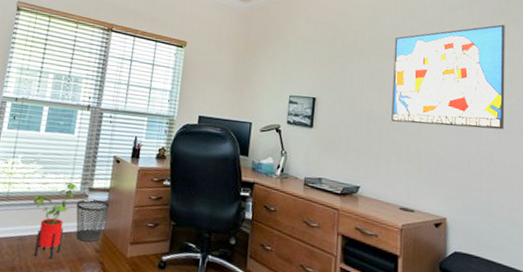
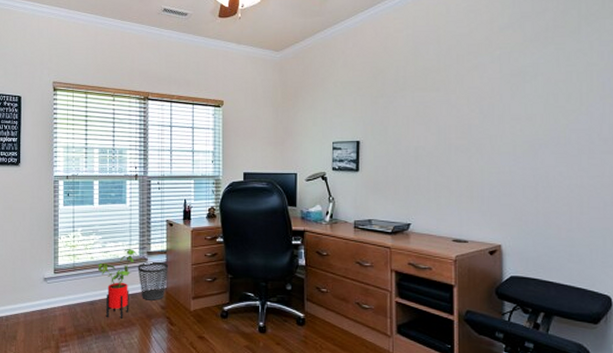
wall art: present [391,24,505,130] -> none [439,39,562,155]

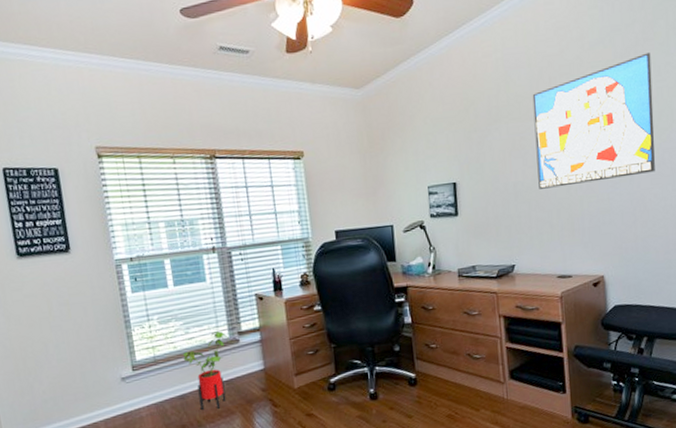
wastebasket: present [137,261,169,301] -> none [229,341,265,385]
wall art: none [439,39,562,155] -> present [532,52,655,189]

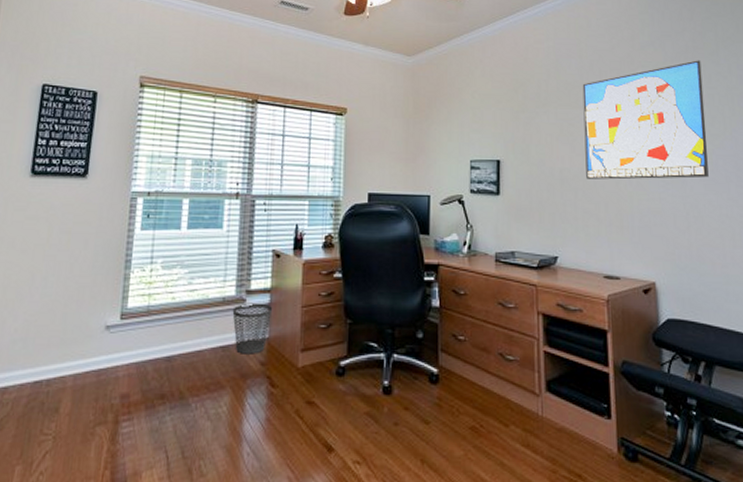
house plant: present [182,331,229,410] -> none [179,286,235,380]
wastebasket: none [229,341,265,385] -> present [232,302,273,354]

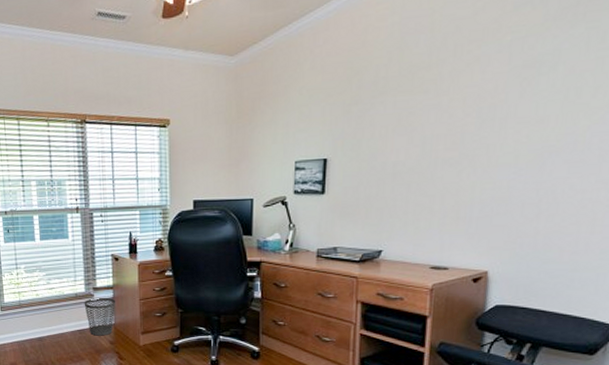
wall art: present [582,60,709,180] -> none [423,14,596,171]

